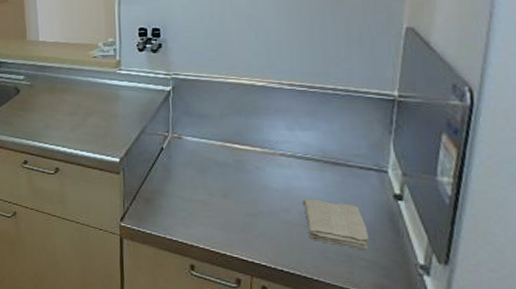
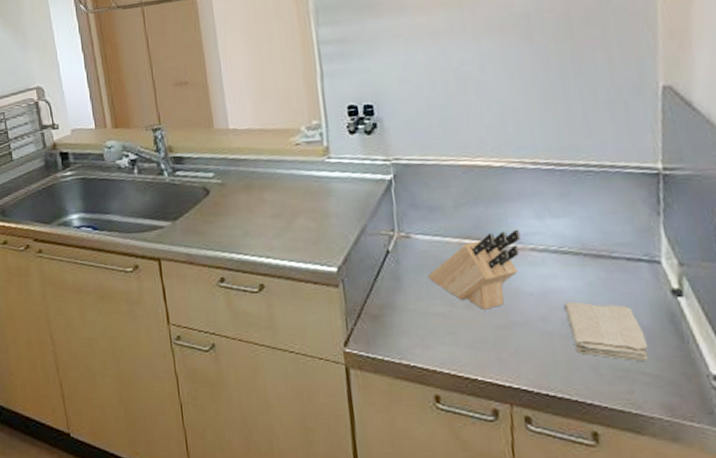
knife block: none [193,137,273,200] -> present [427,229,521,310]

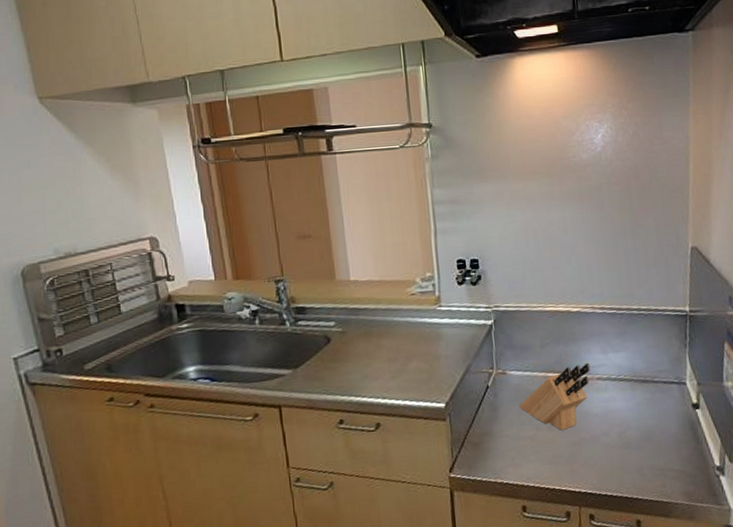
washcloth: present [564,301,649,361] -> none [620,418,676,461]

